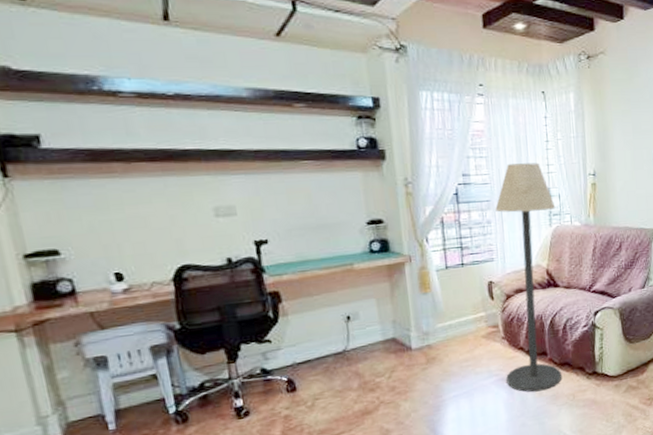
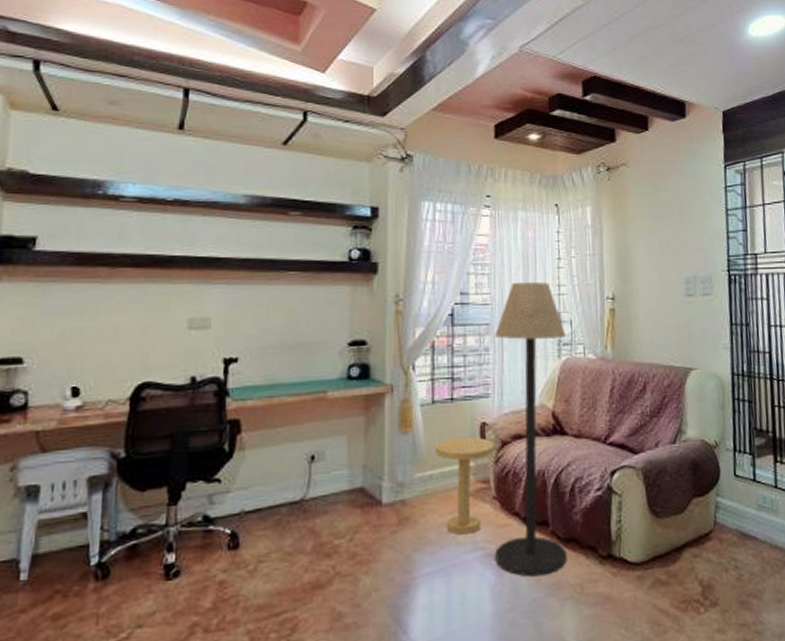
side table: none [451,293,501,367] -> present [434,436,495,535]

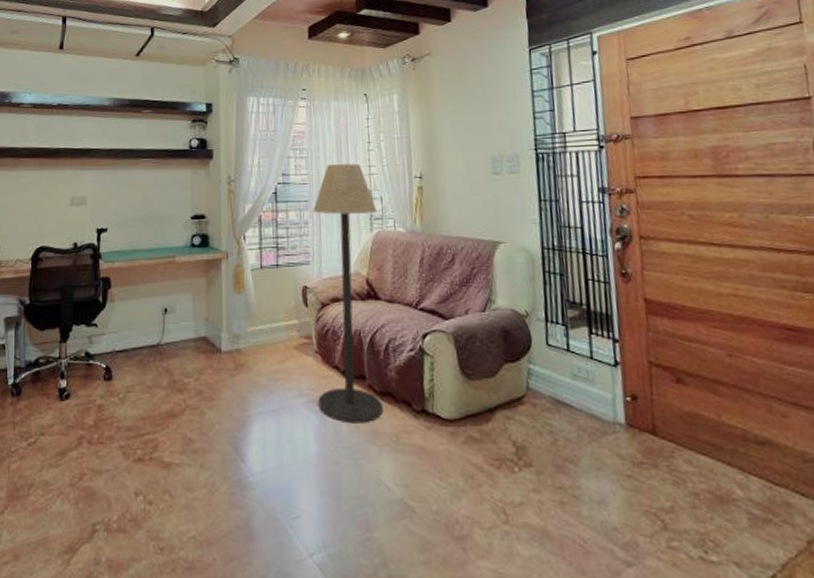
side table: present [434,436,495,535] -> none [263,298,316,382]

